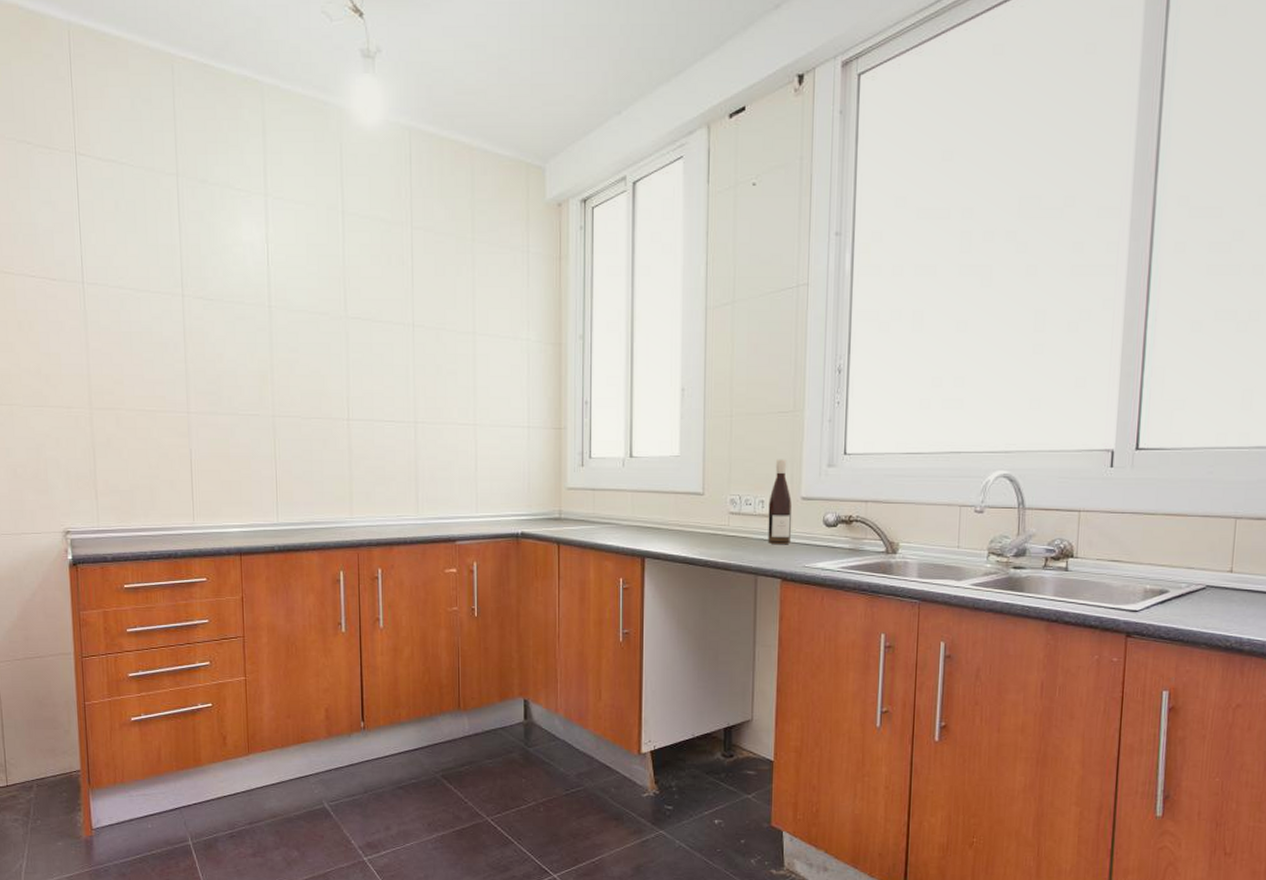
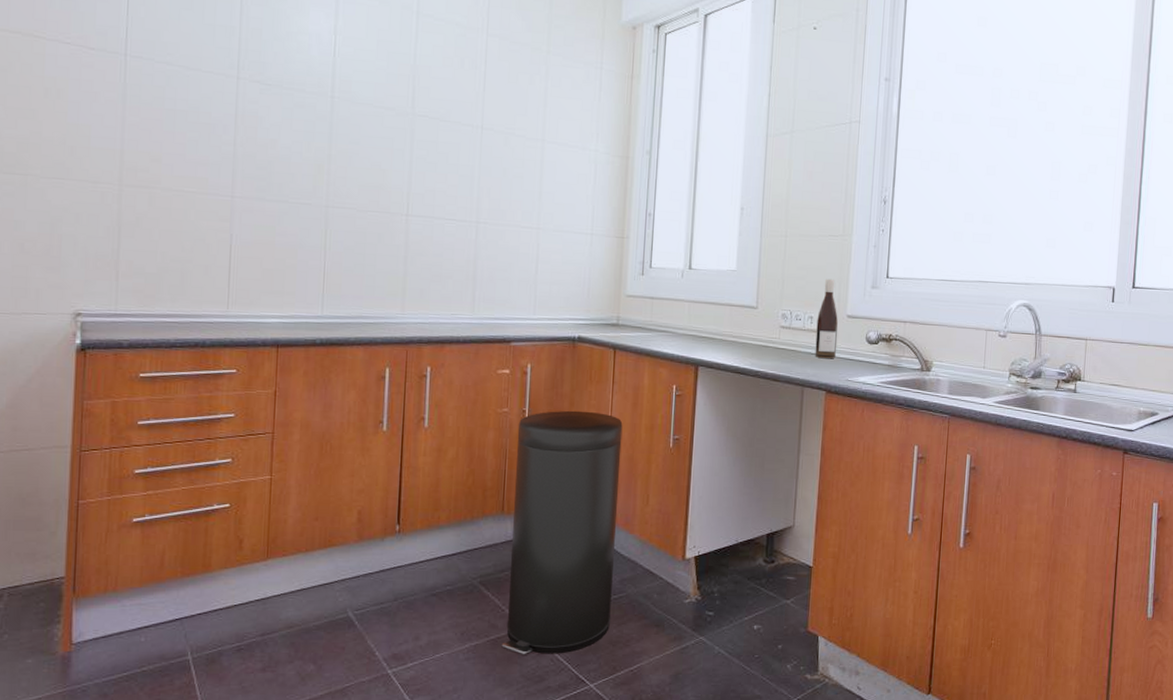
pedal bin: none [466,607,571,847] -> present [501,410,623,657]

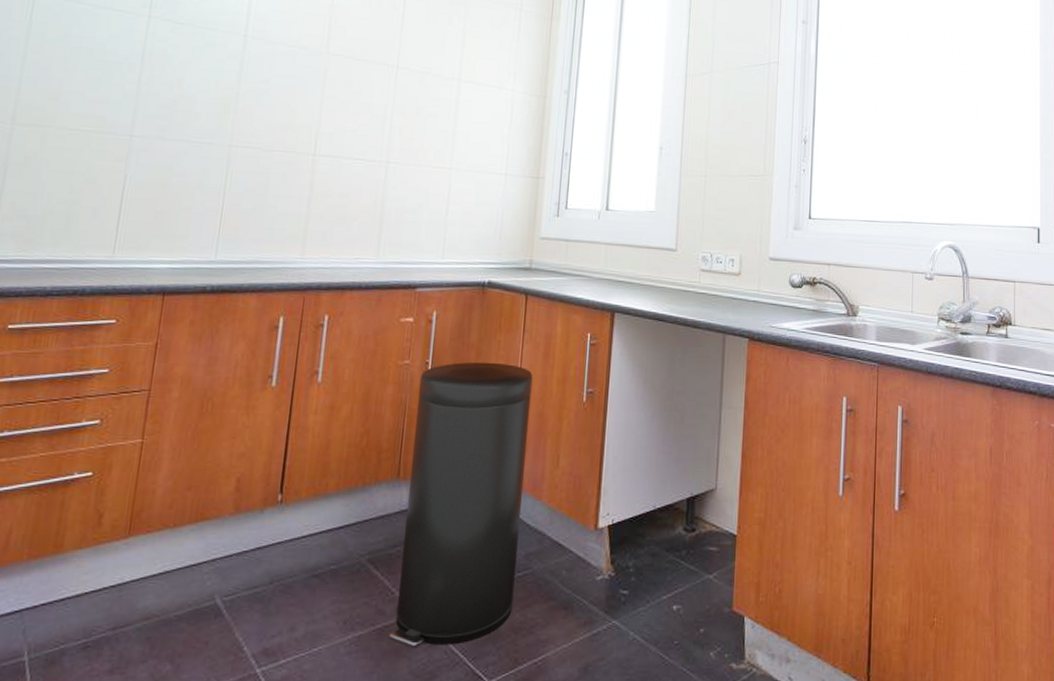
bottle: present [815,278,839,359] -> none [736,219,761,304]

